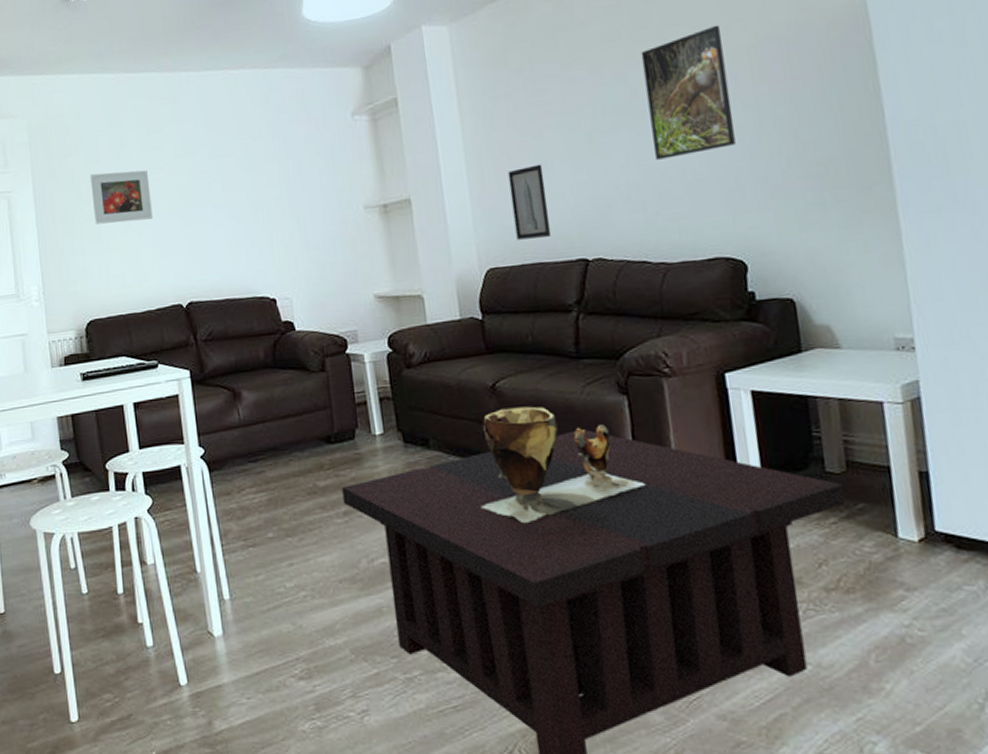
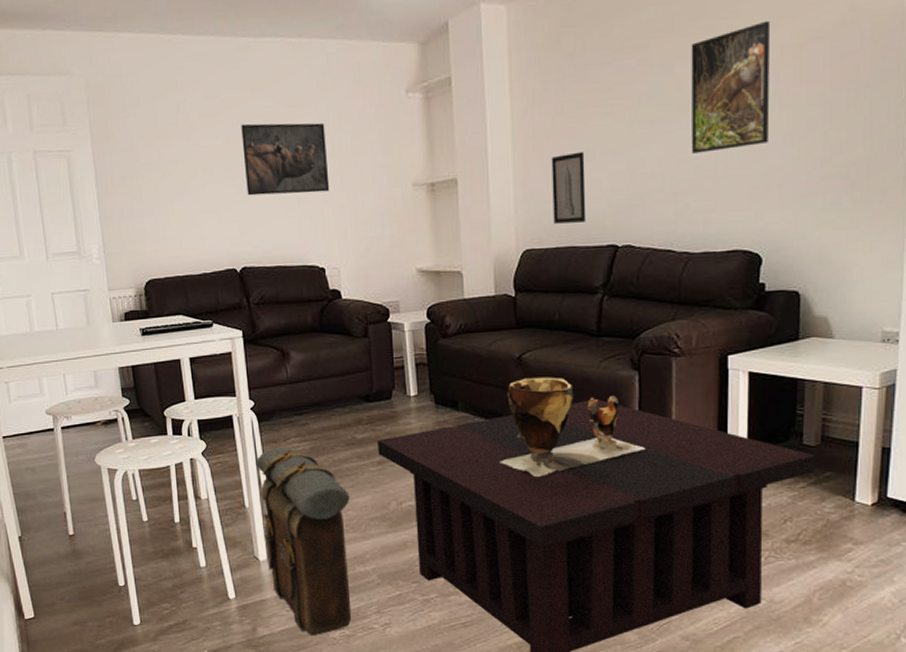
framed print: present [90,170,153,225] -> none [148,136,209,188]
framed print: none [184,150,278,228] -> present [241,122,330,196]
backpack: none [207,500,323,728] -> present [256,447,352,635]

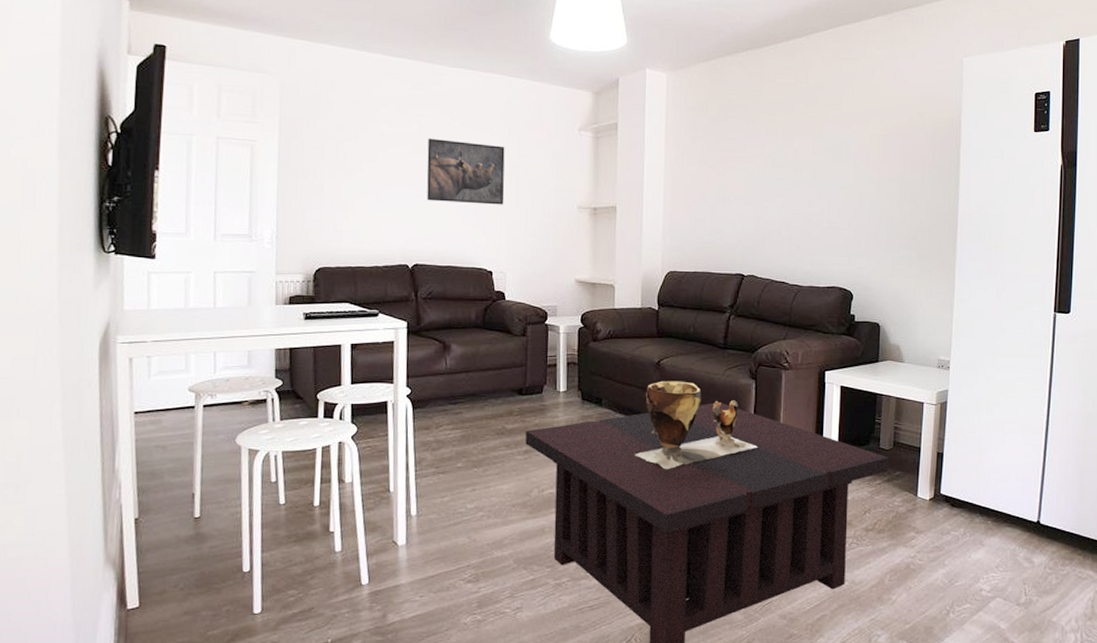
backpack: present [256,447,352,635] -> none [406,434,495,621]
wall art: present [551,151,587,224] -> none [694,196,722,253]
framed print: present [691,20,771,154] -> none [803,114,864,208]

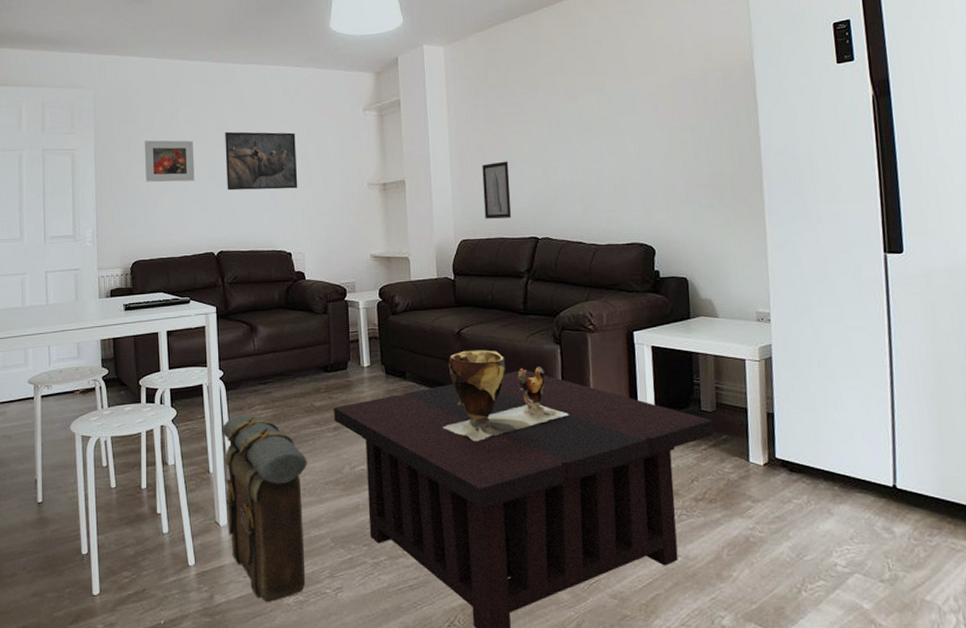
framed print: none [335,139,393,187] -> present [144,140,195,182]
backpack: none [406,434,495,621] -> present [222,415,307,602]
wall art: none [694,196,722,253] -> present [482,161,512,219]

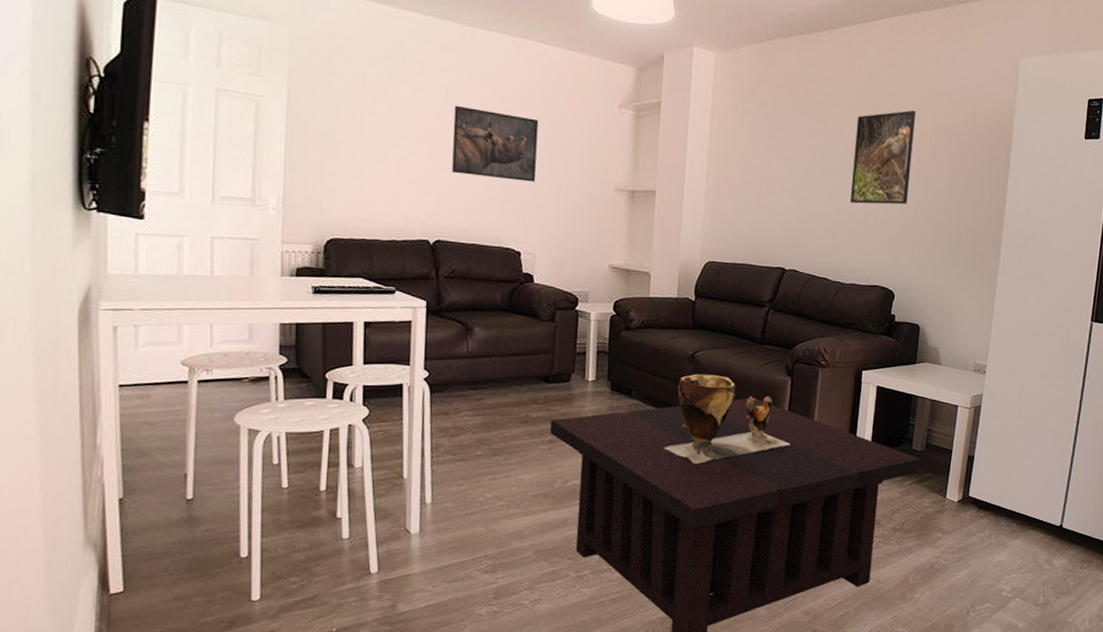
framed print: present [144,140,195,182] -> none [351,100,415,156]
backpack: present [222,415,307,602] -> none [419,420,516,612]
wall art: present [482,161,512,219] -> none [734,185,766,245]
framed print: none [588,65,653,165] -> present [849,110,917,205]

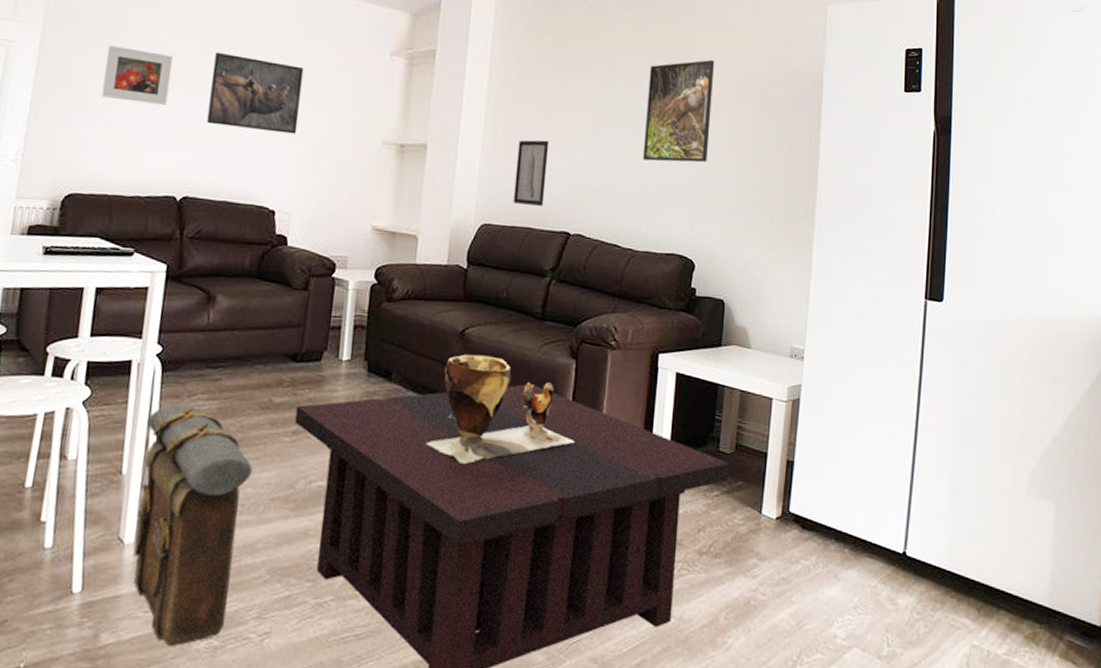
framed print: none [351,100,415,156] -> present [101,45,173,105]
backpack: none [419,420,516,612] -> present [133,404,253,646]
wall art: none [734,185,766,245] -> present [513,140,549,206]

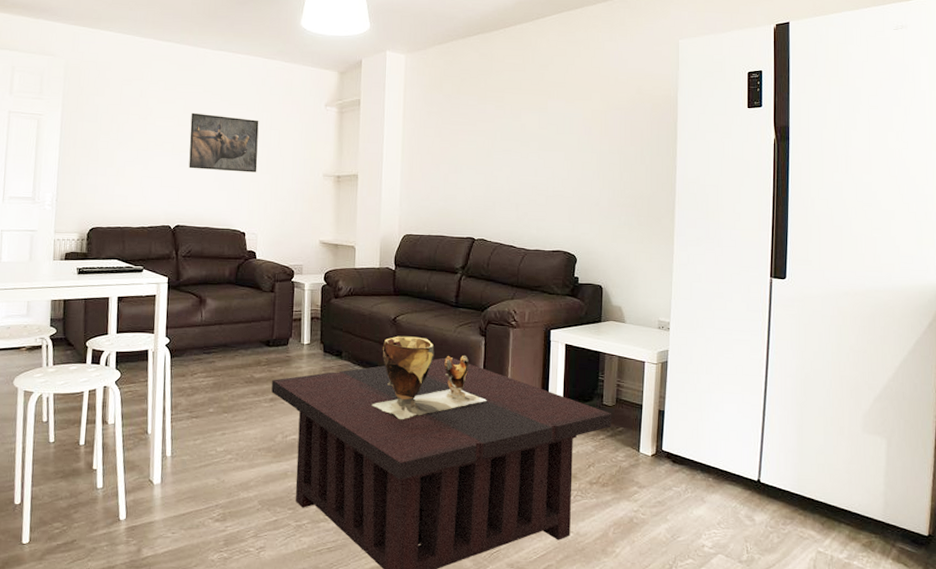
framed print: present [101,45,173,105] -> none [109,113,160,156]
backpack: present [133,404,253,646] -> none [161,381,243,557]
wall art: present [513,140,549,206] -> none [428,166,454,218]
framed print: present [642,59,715,163] -> none [530,92,586,178]

